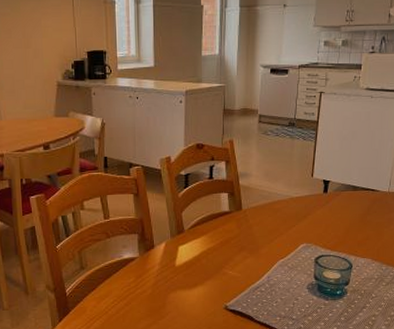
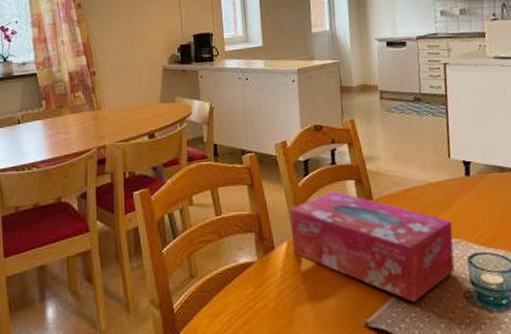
tissue box: none [170,201,307,291] -> present [290,190,455,302]

